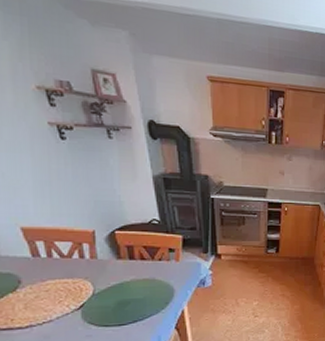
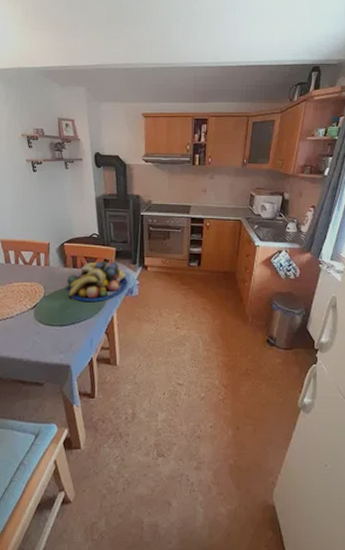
fruit bowl: none [122,250,199,297] -> present [66,260,128,302]

